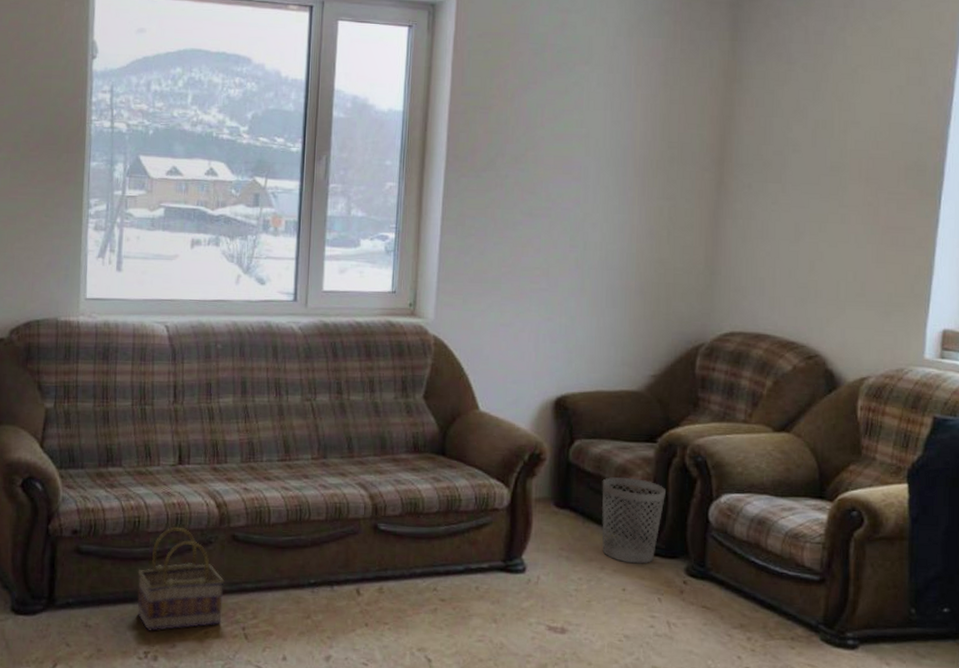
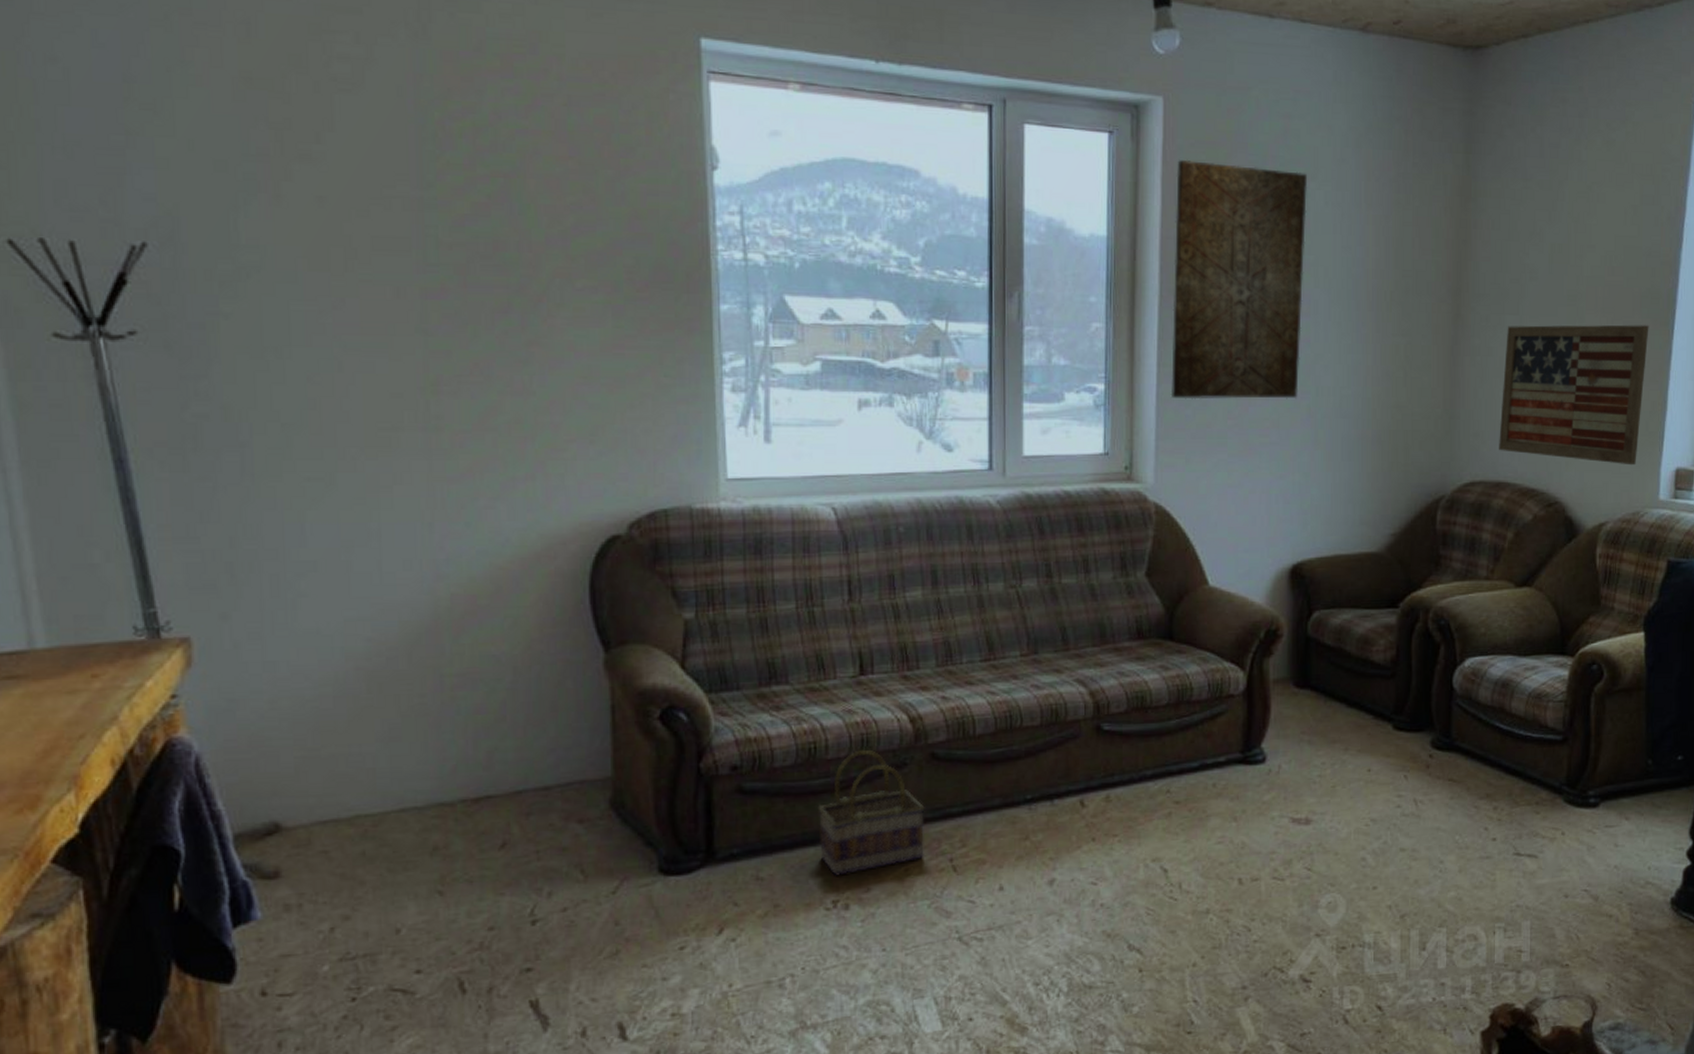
wall art: none [452,47,582,252] -> present [1170,159,1307,400]
wastebasket: present [601,477,666,564] -> none [1343,648,1409,741]
wall art: none [759,193,915,325] -> present [1499,325,1649,466]

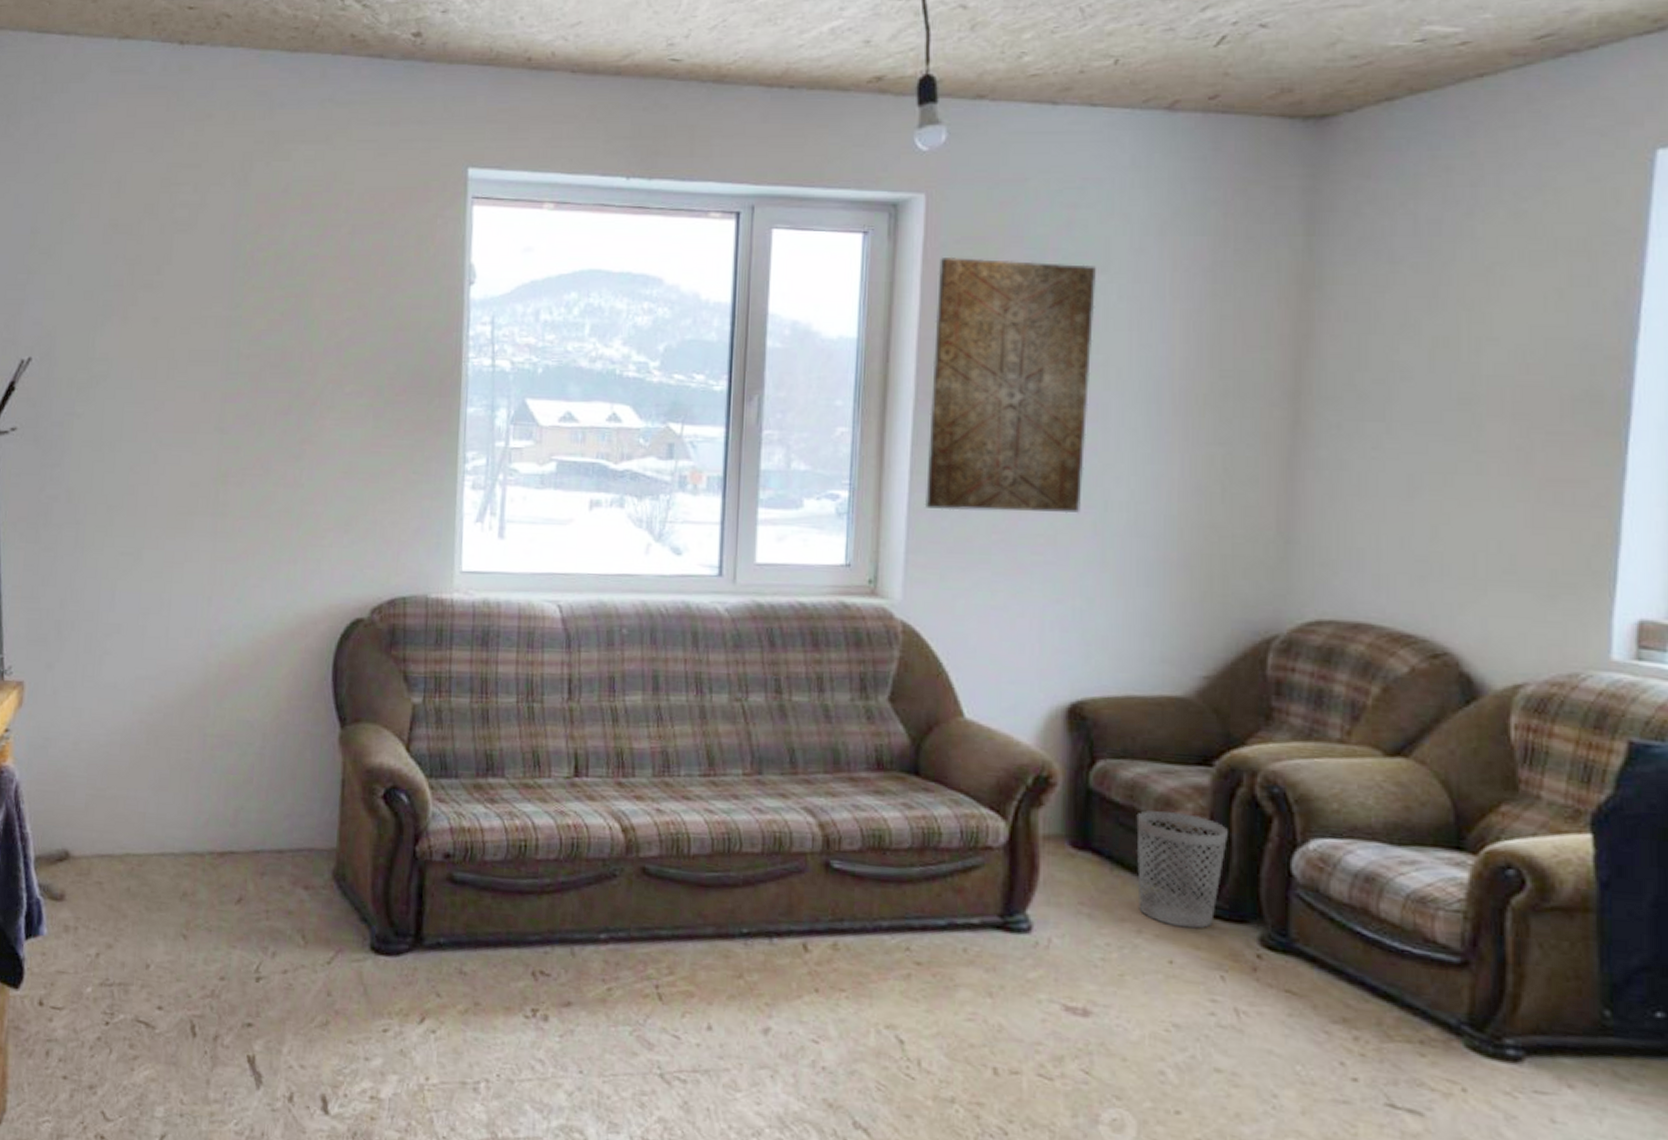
basket: present [818,749,925,876] -> none [523,853,632,984]
wastebasket: none [1343,648,1409,741] -> present [1136,810,1228,929]
wall art: present [1499,325,1649,466] -> none [1357,434,1588,613]

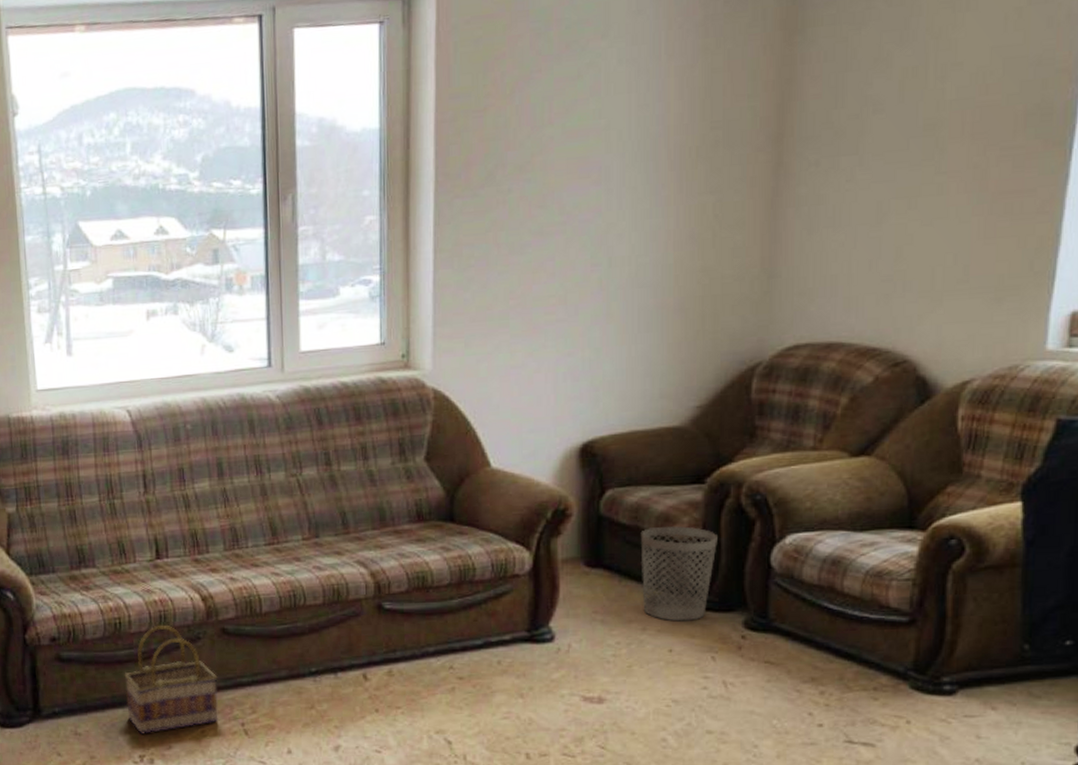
basket: none [523,853,632,984] -> present [124,624,218,734]
wall art: present [924,256,1096,514] -> none [448,32,597,283]

